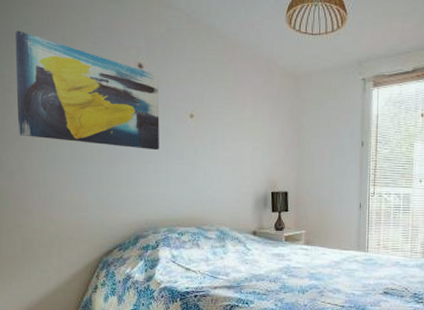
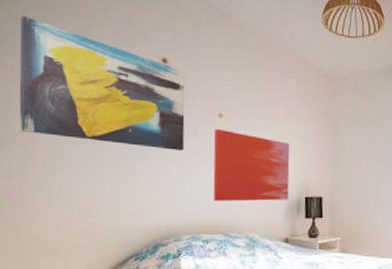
wall art: none [186,128,257,197] -> present [213,128,290,202]

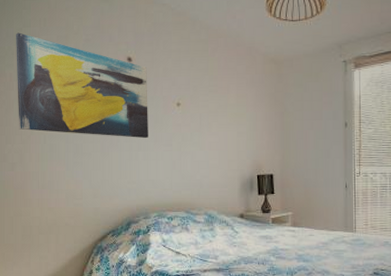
wall art: present [213,128,290,202] -> none [173,116,242,183]

